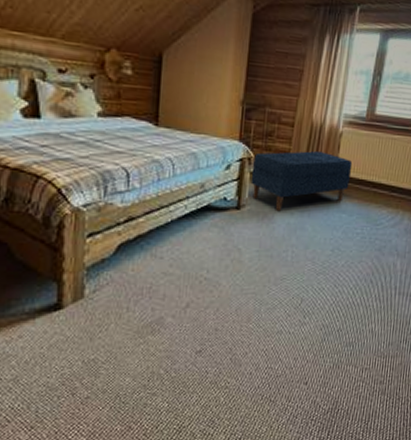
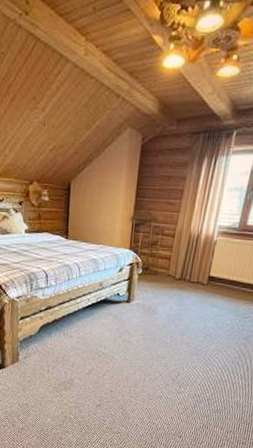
bench: present [250,151,353,212] -> none [138,257,225,305]

